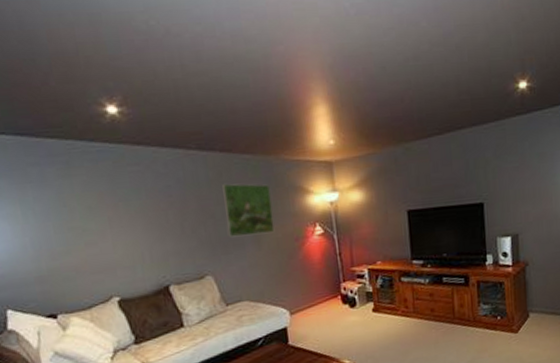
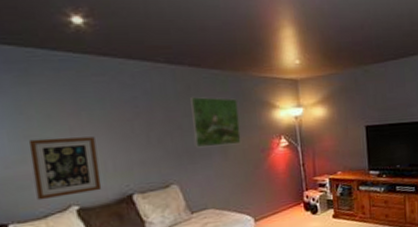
wall art: none [72,227,141,292] -> present [28,136,102,201]

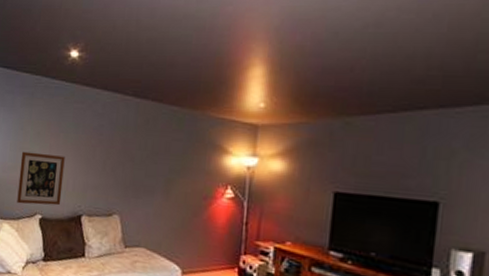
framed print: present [190,96,242,148] -> none [141,130,190,187]

